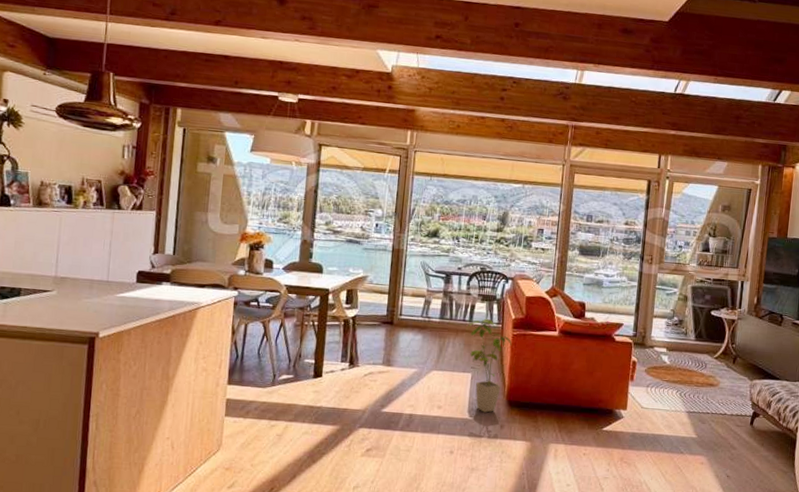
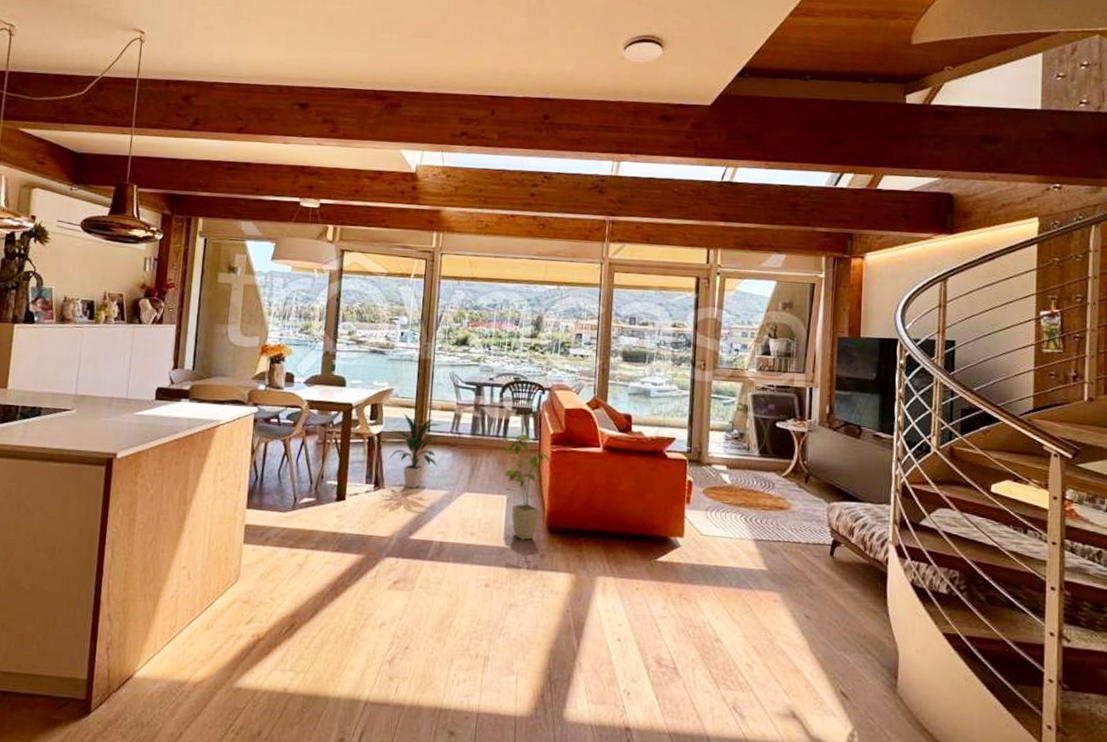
indoor plant: none [363,298,414,367] -> present [389,413,443,489]

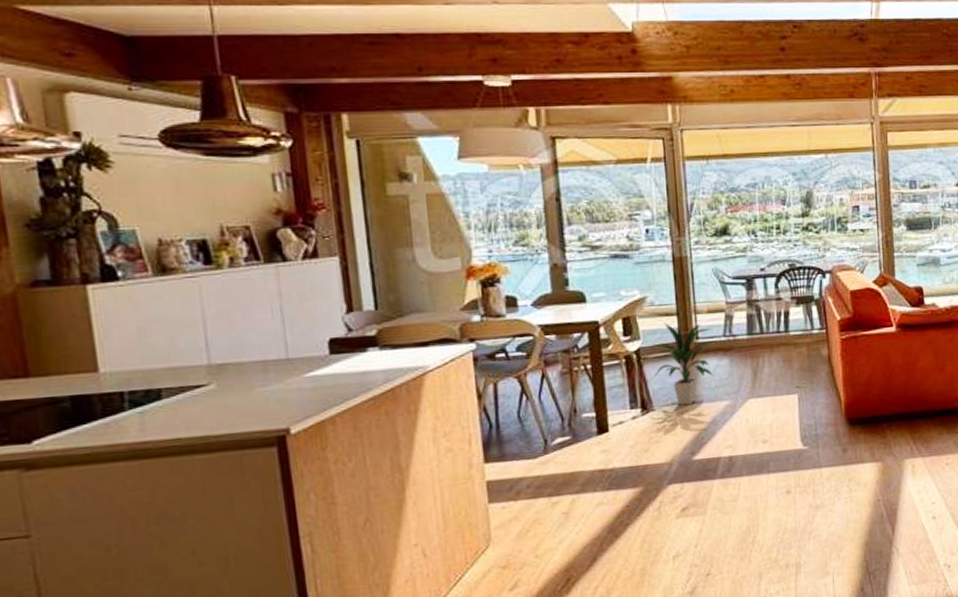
house plant: present [501,434,551,540] -> none [783,325,842,438]

